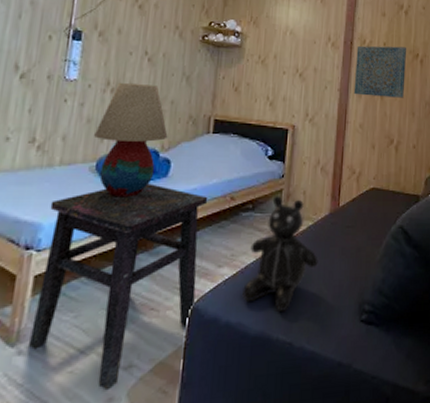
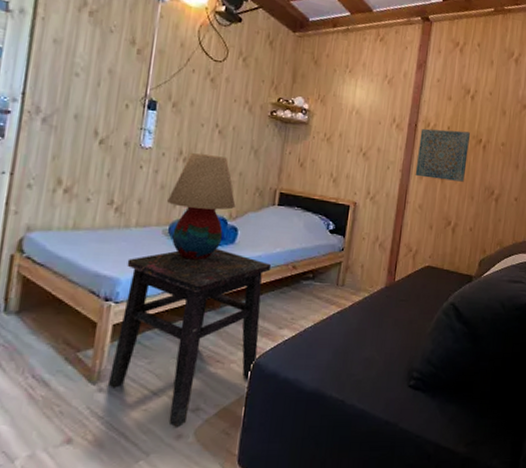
stuffed animal: present [242,196,318,313] -> none [300,267,372,373]

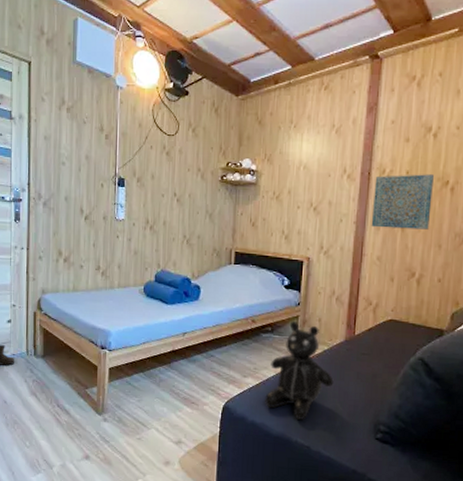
side table: present [107,248,272,428] -> none [109,305,233,456]
table lamp: present [167,153,236,261] -> none [141,221,197,315]
stuffed animal: none [300,267,372,373] -> present [265,321,334,421]

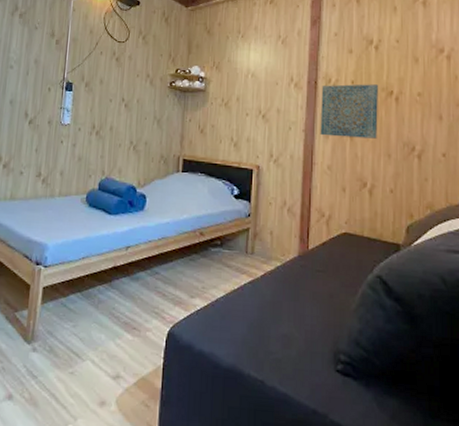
stuffed animal: present [265,321,334,421] -> none [214,234,288,350]

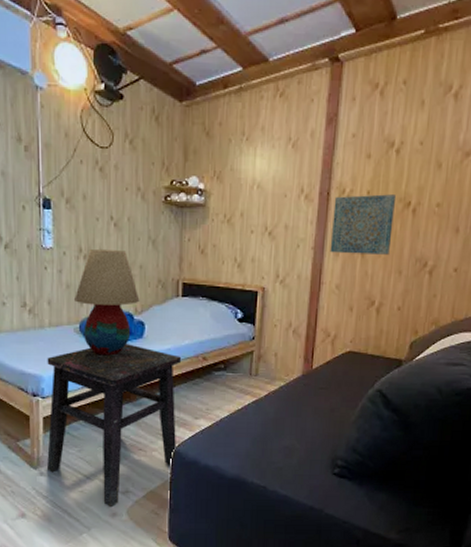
side table: none [40,215,180,395] -> present [46,344,182,508]
table lamp: none [84,127,143,227] -> present [75,250,140,356]

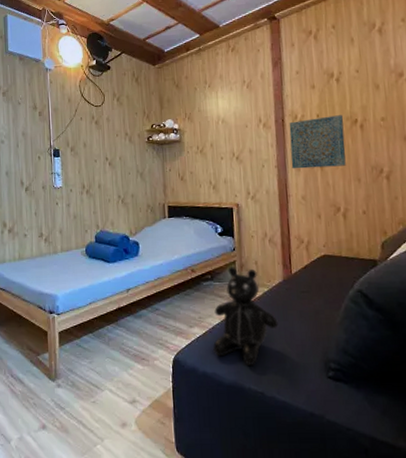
side table: present [46,344,182,508] -> none [60,262,175,418]
table lamp: present [75,250,140,356] -> none [80,184,134,274]
stuffed animal: none [218,357,291,461] -> present [213,267,278,367]

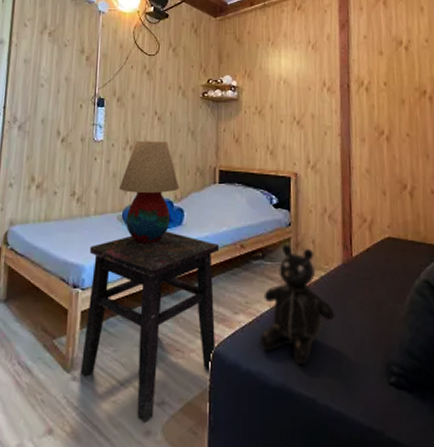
side table: none [60,262,175,418] -> present [80,231,220,424]
table lamp: none [80,184,134,274] -> present [119,141,180,244]
wall art: present [289,115,346,169] -> none [354,85,414,139]

